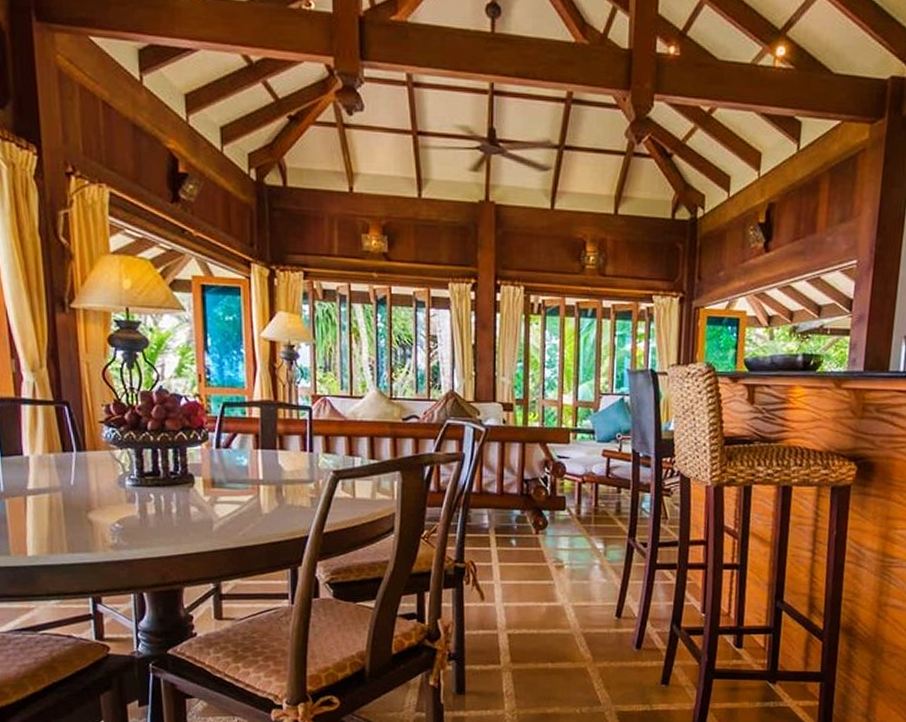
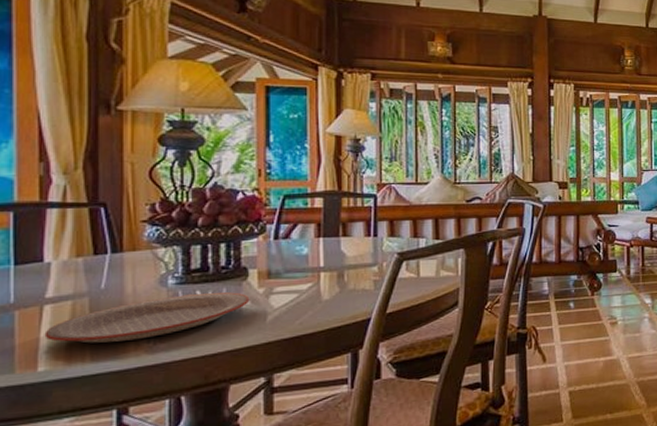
plate: none [29,496,197,536] -> present [44,292,250,344]

